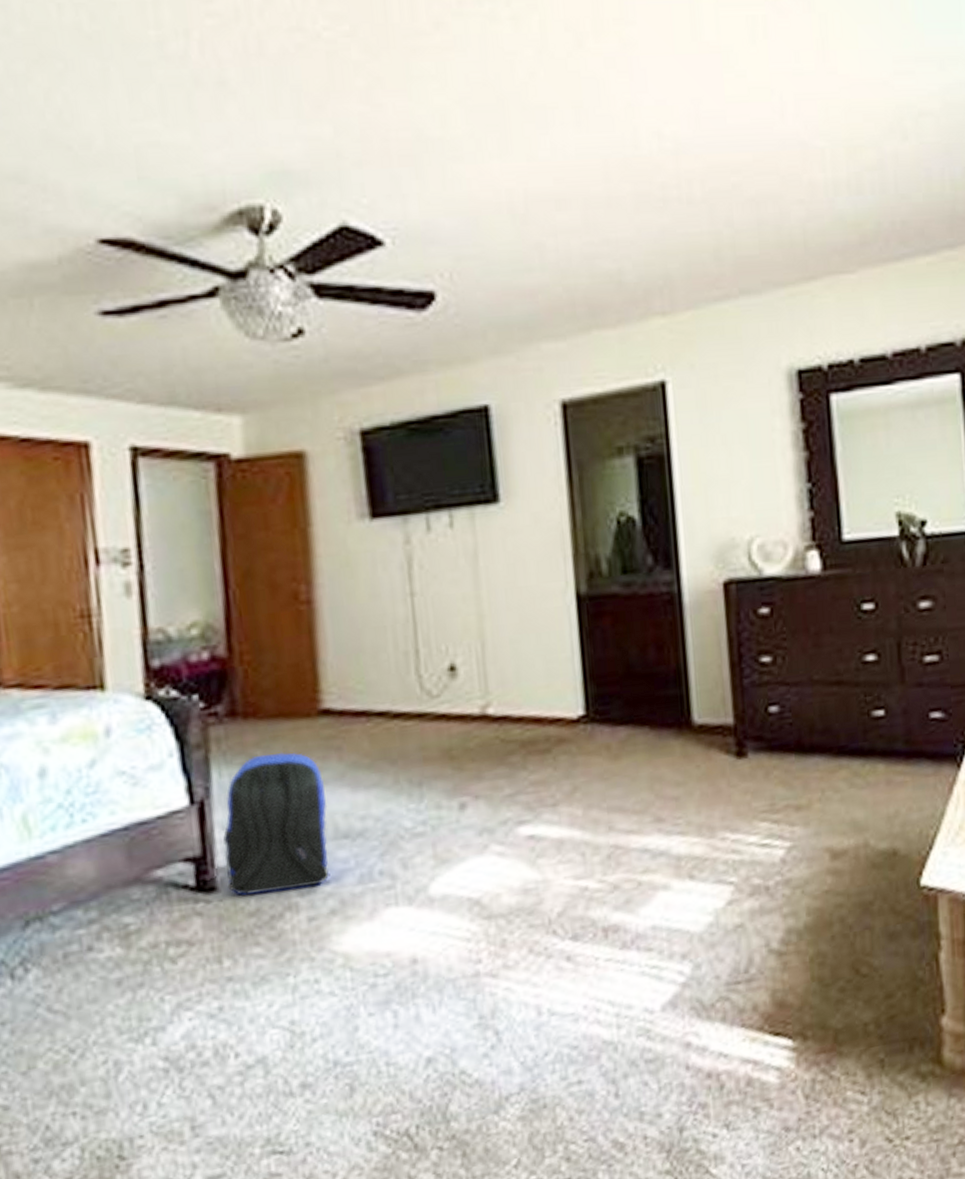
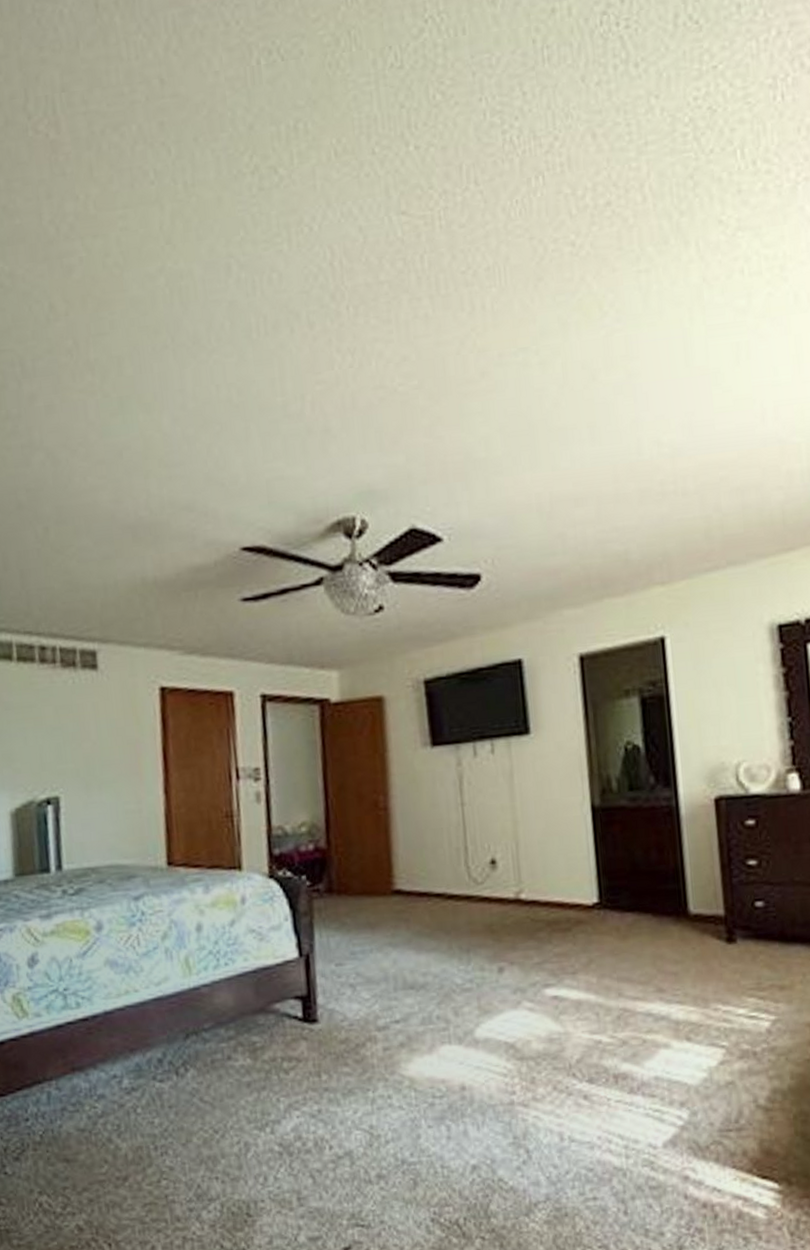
backpack: present [223,752,330,896] -> none [322,921,400,1028]

